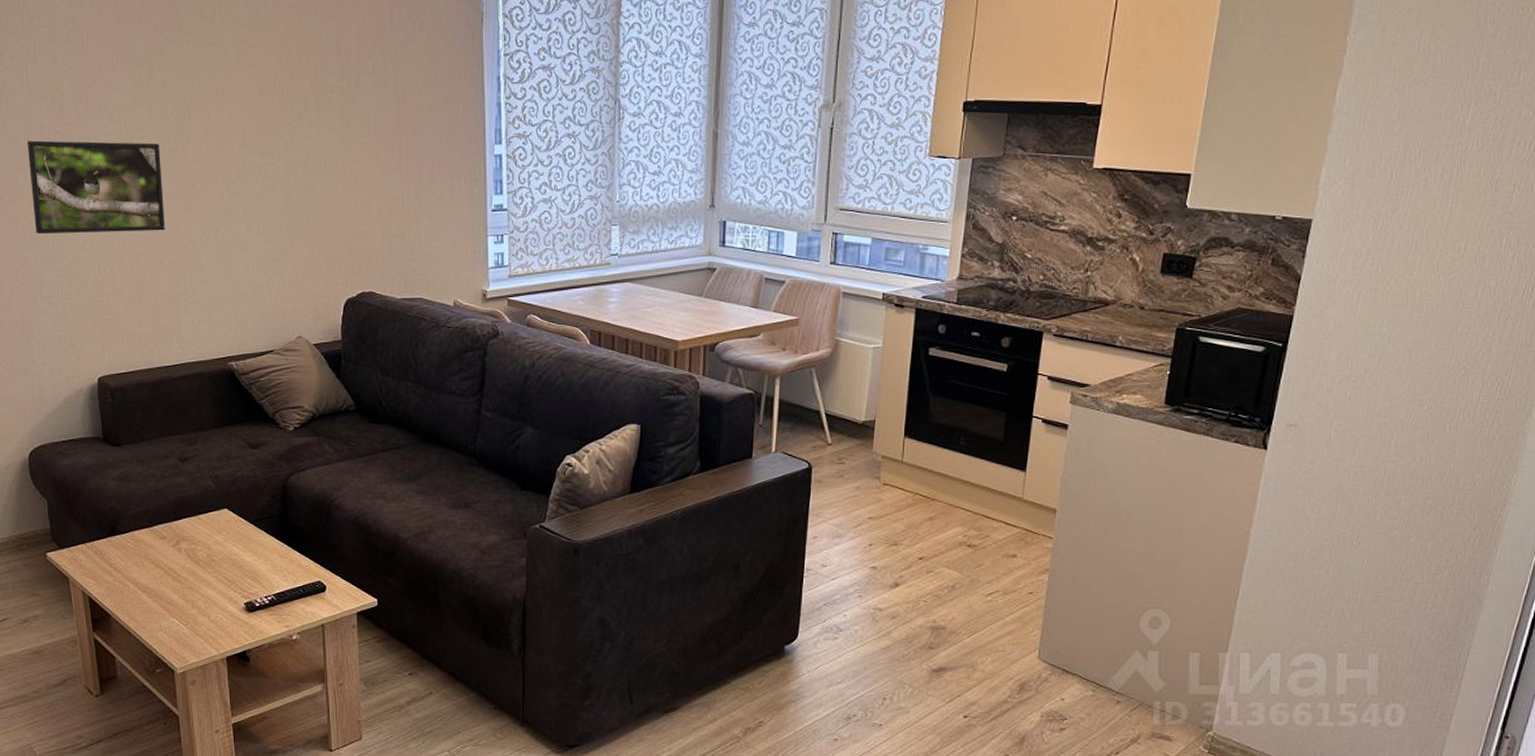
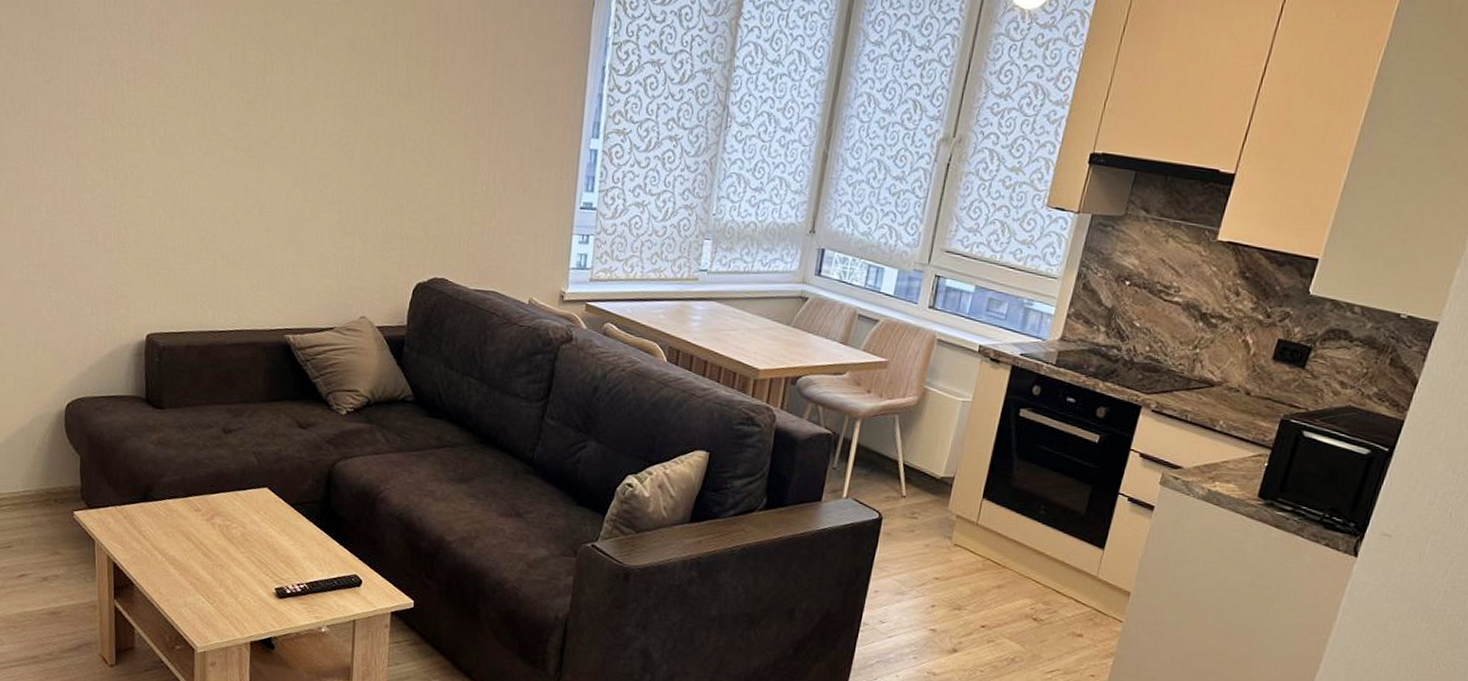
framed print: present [26,140,165,234] -> none [96,74,238,187]

